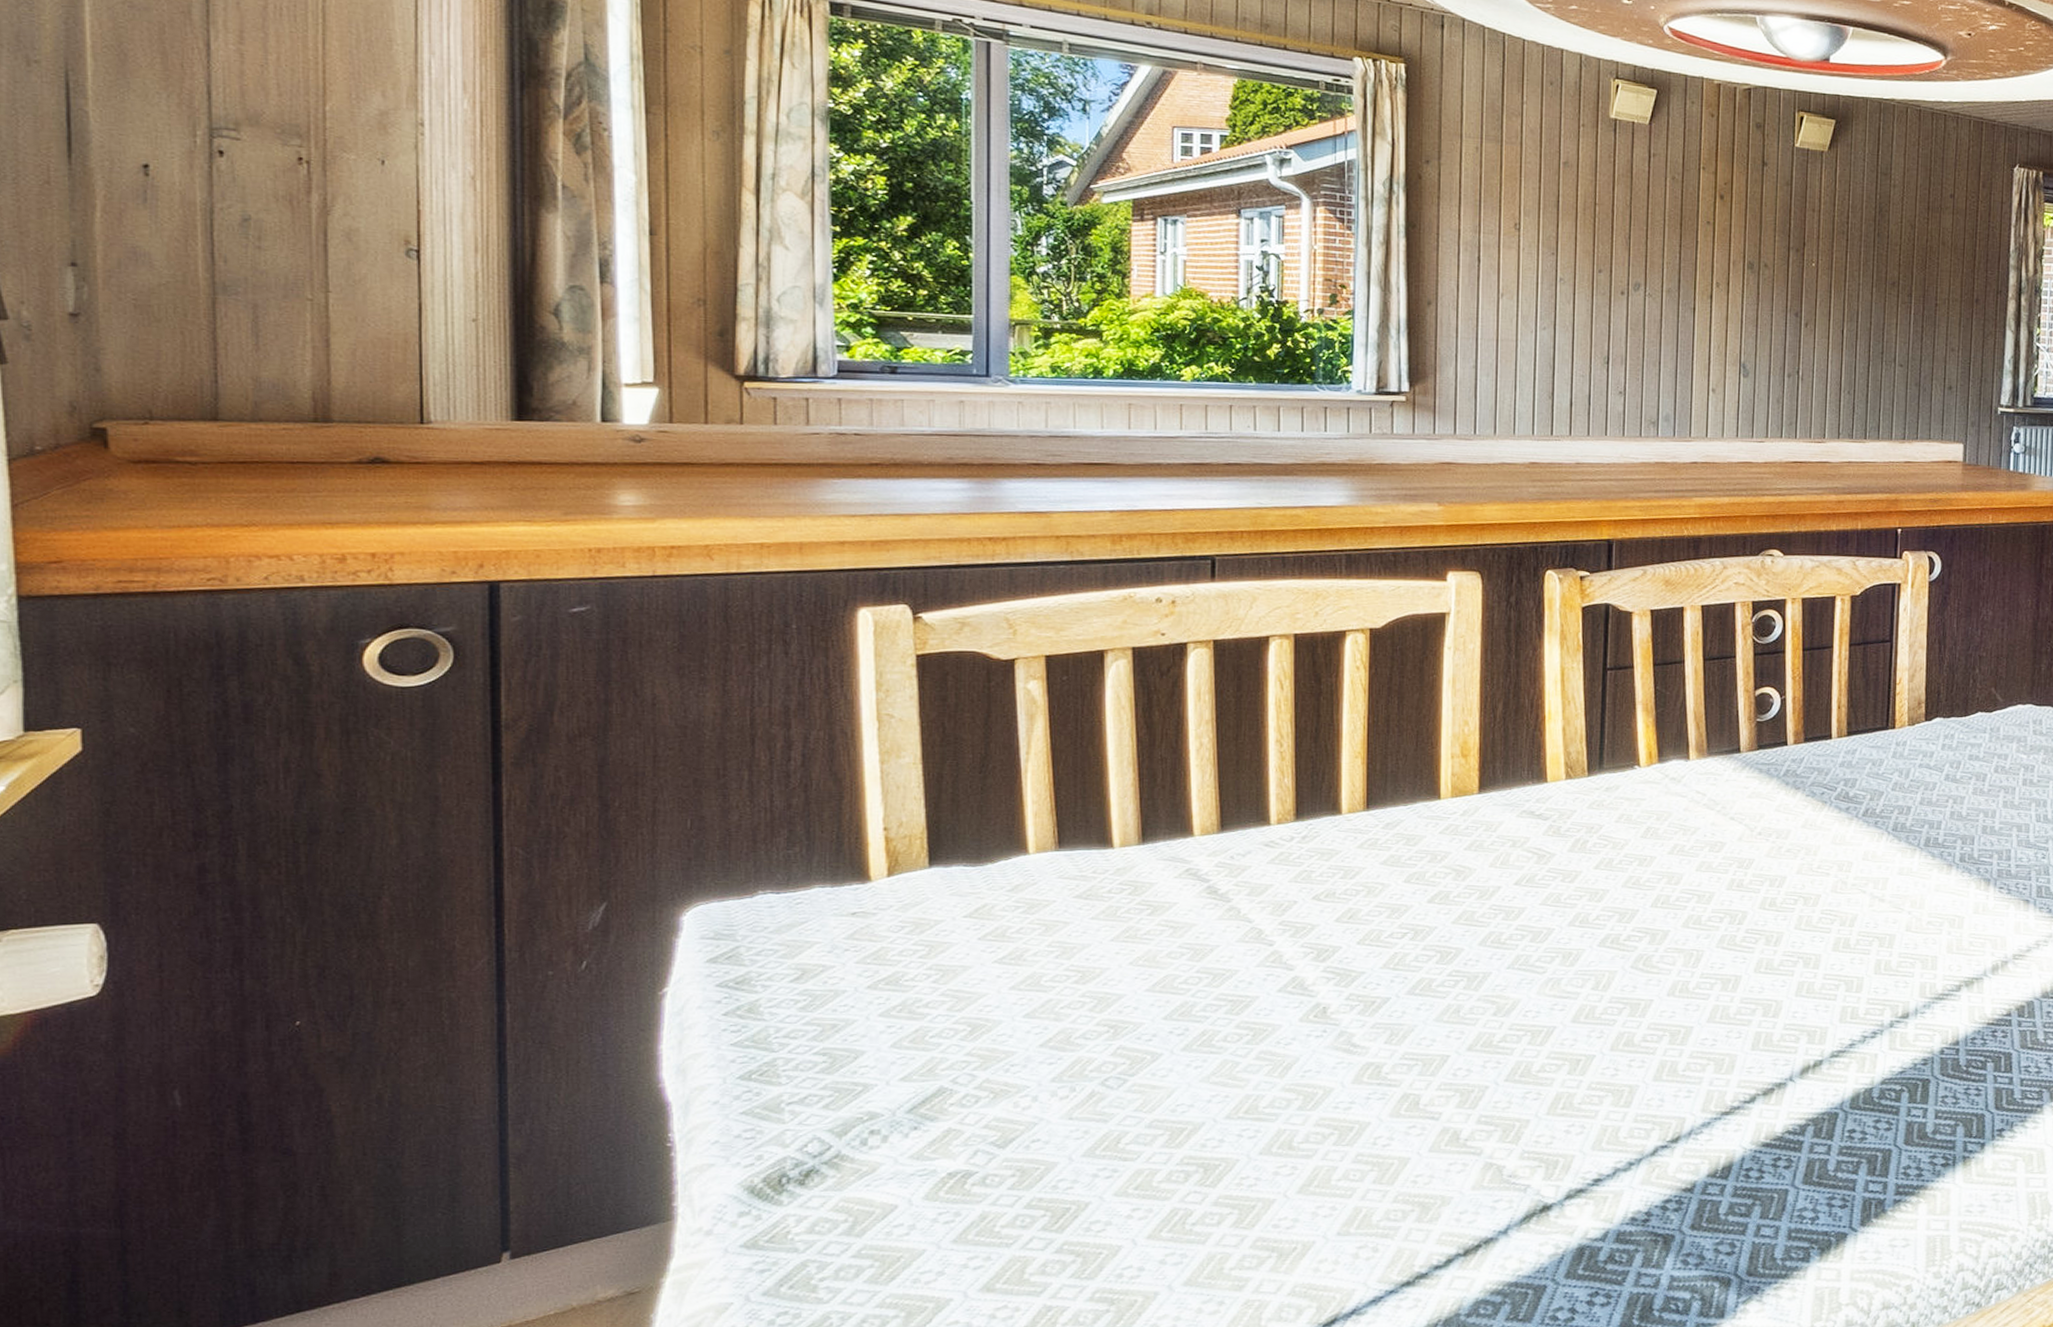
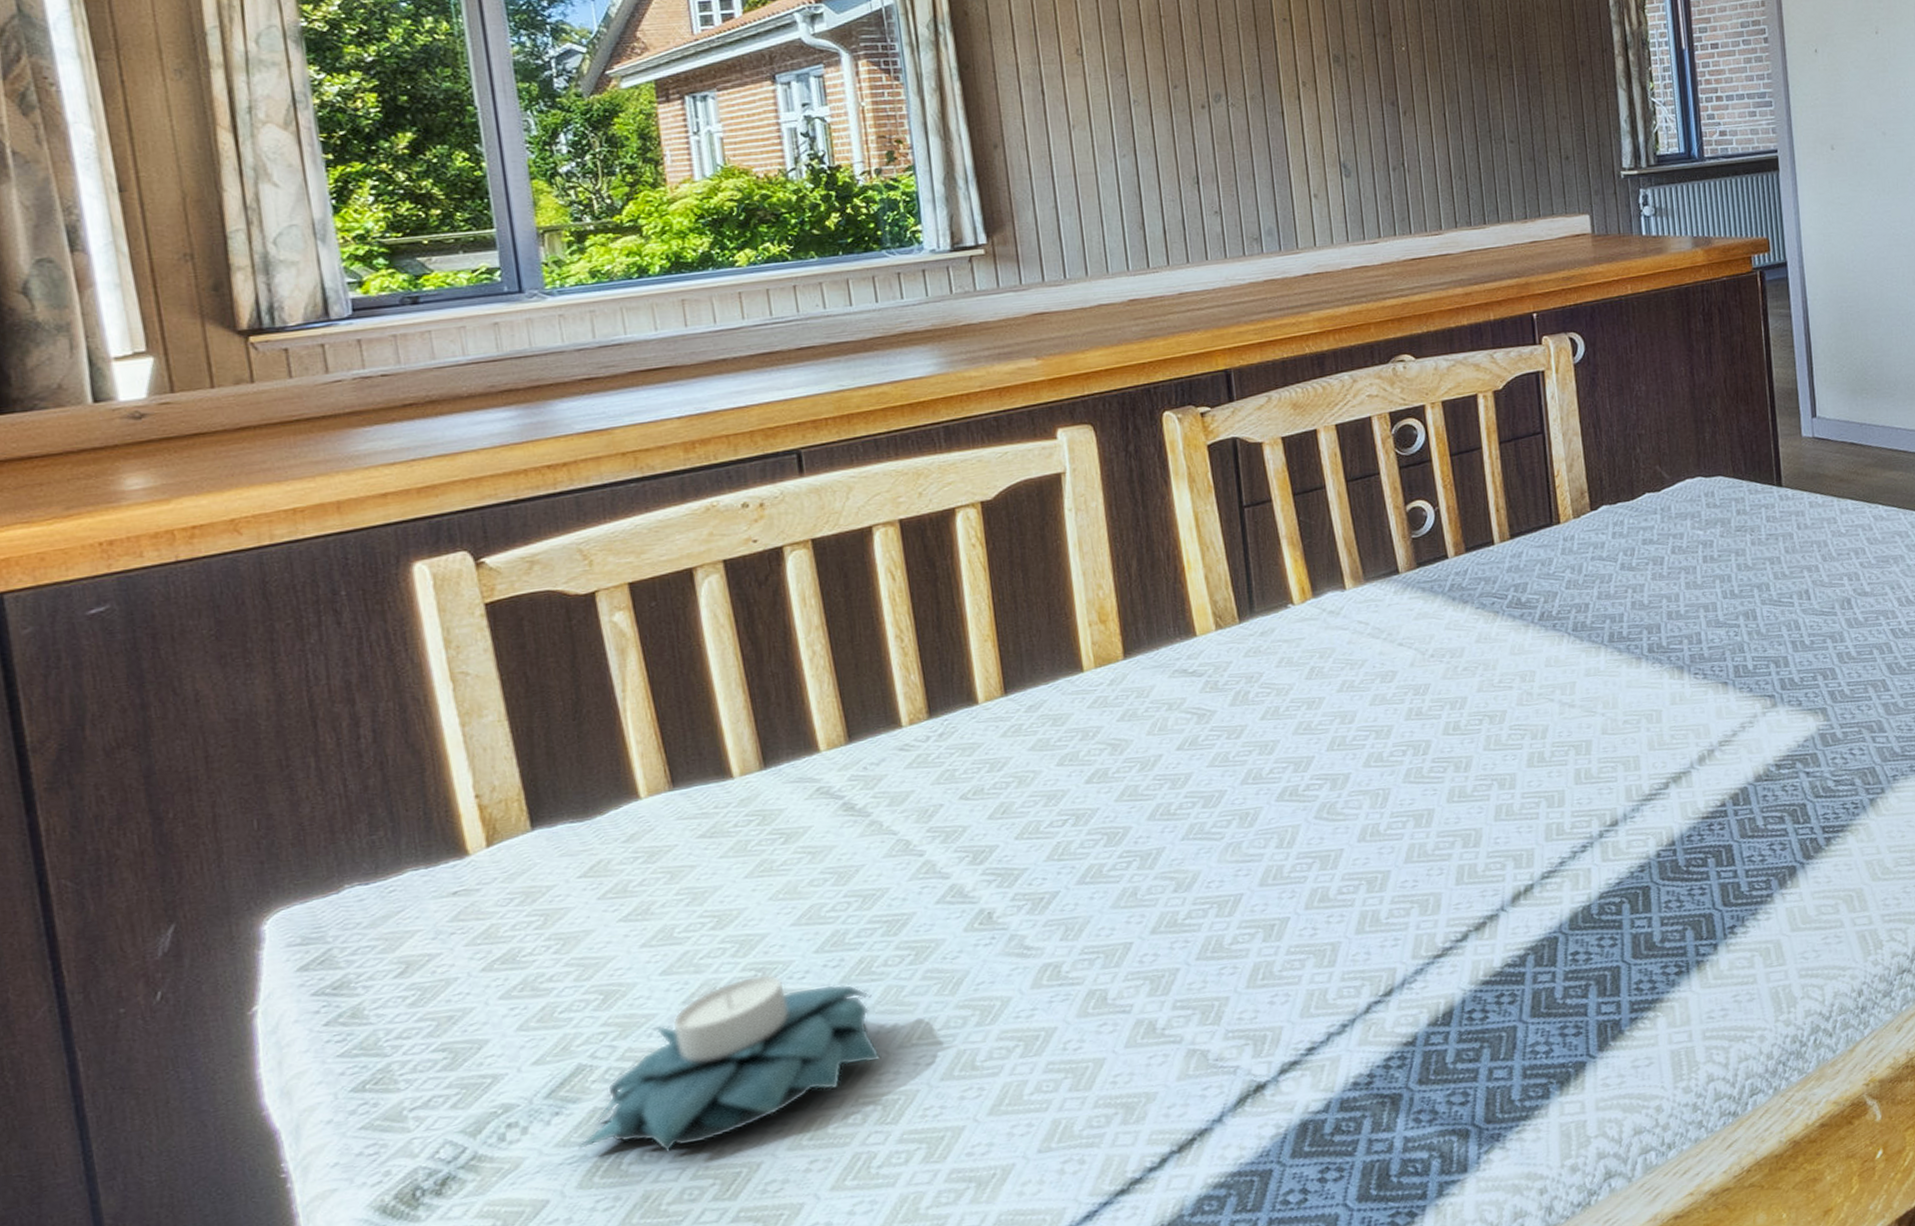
candle holder: none [930,1031,1209,1180] -> present [578,974,881,1153]

